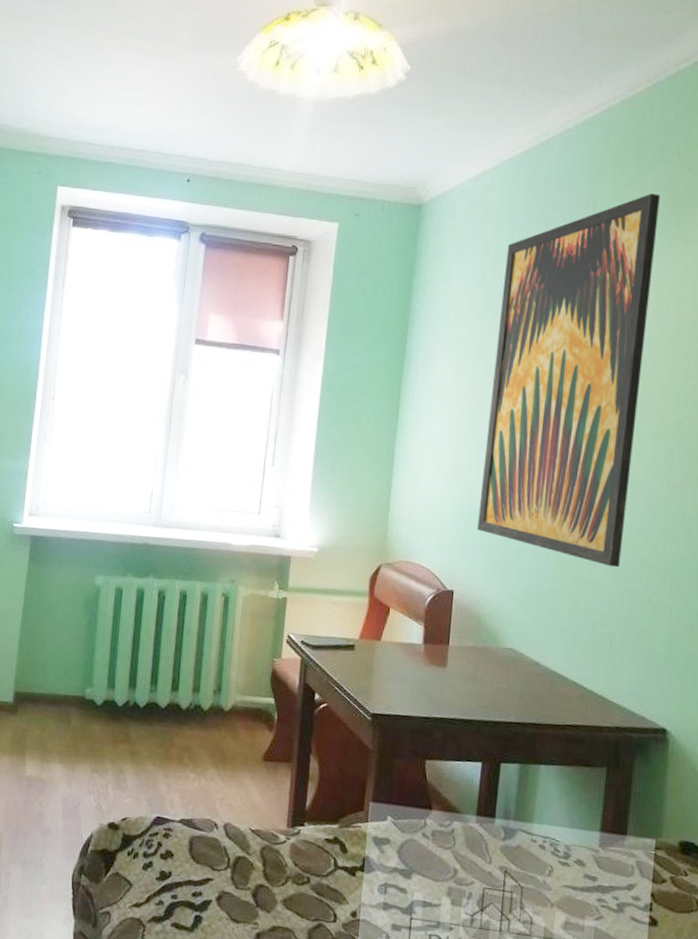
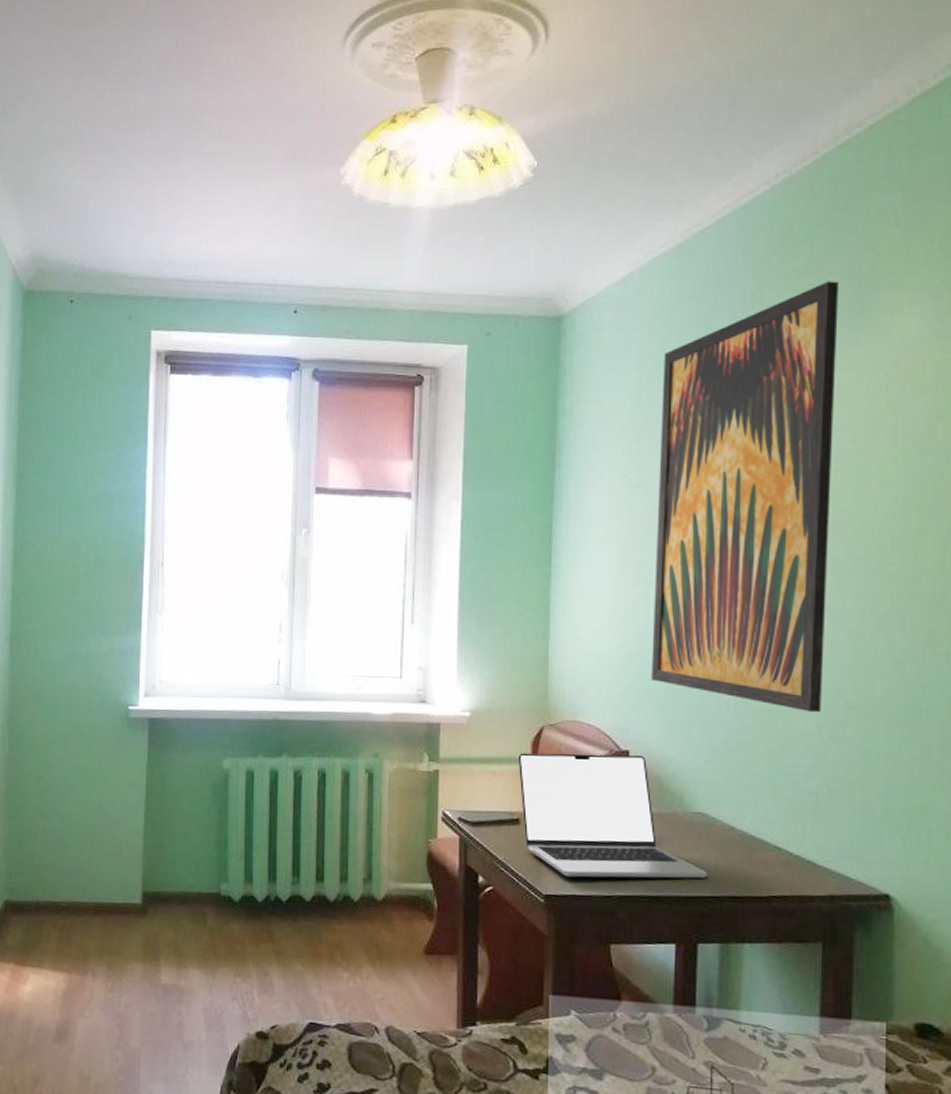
laptop: none [356,587,513,706] -> present [517,753,707,879]

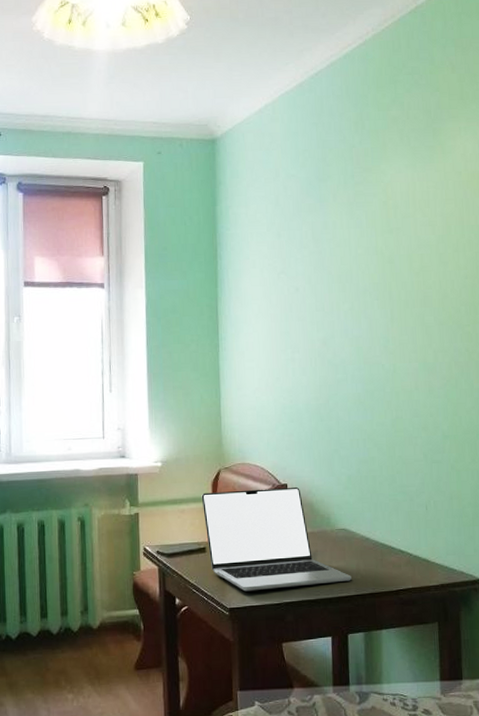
wall art: present [651,281,839,713] -> none [294,113,426,443]

